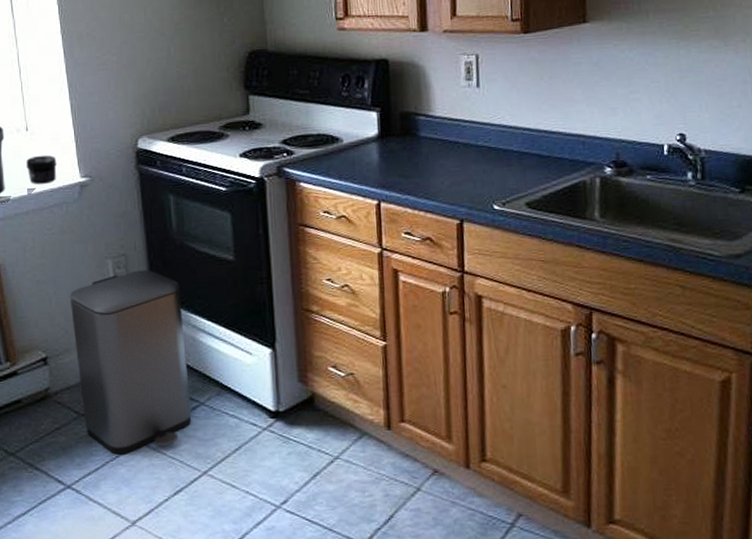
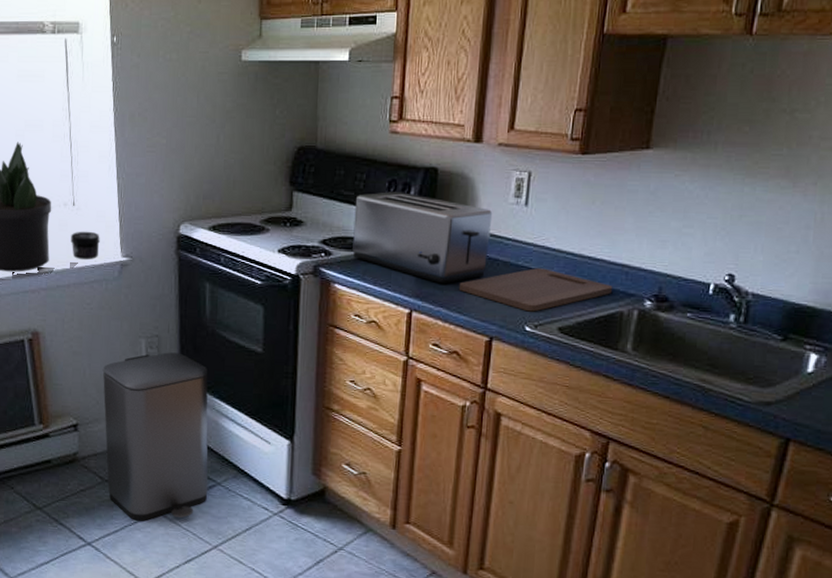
toaster: none [311,85,448,172] -> present [352,191,493,284]
cutting board: none [423,146,573,190] -> present [458,268,613,312]

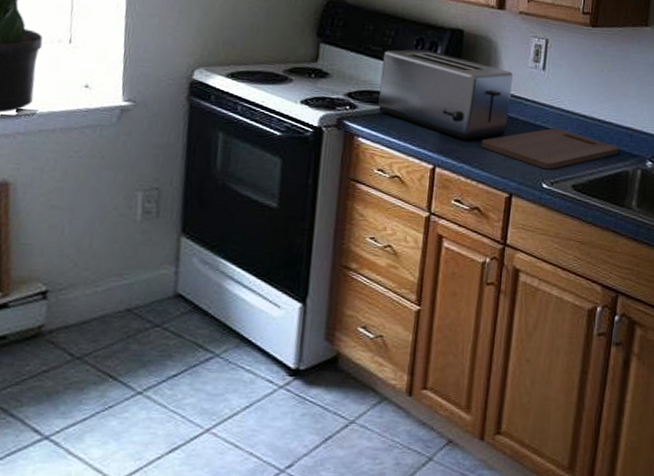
jar: present [71,231,100,261] -> none [62,71,99,103]
pedal bin: present [102,352,208,521] -> none [79,207,214,405]

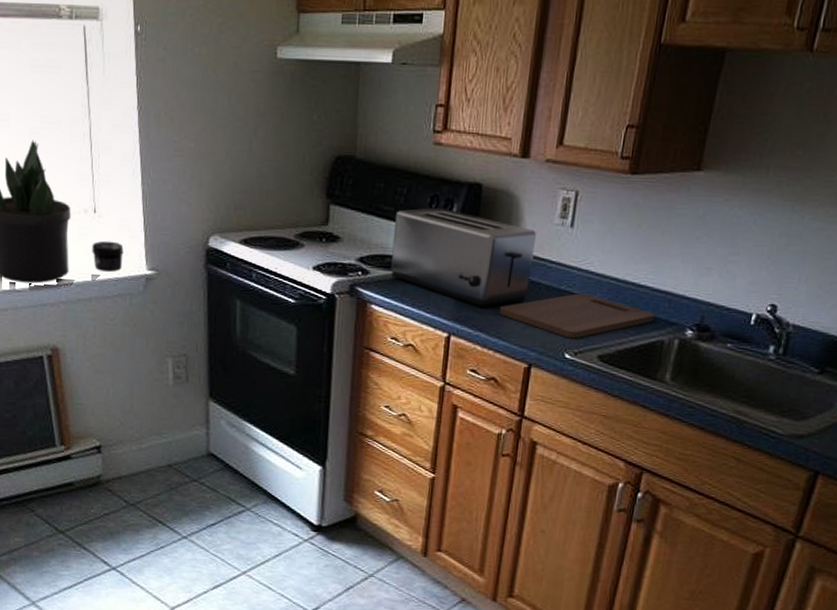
jar: none [62,71,99,103] -> present [92,240,124,273]

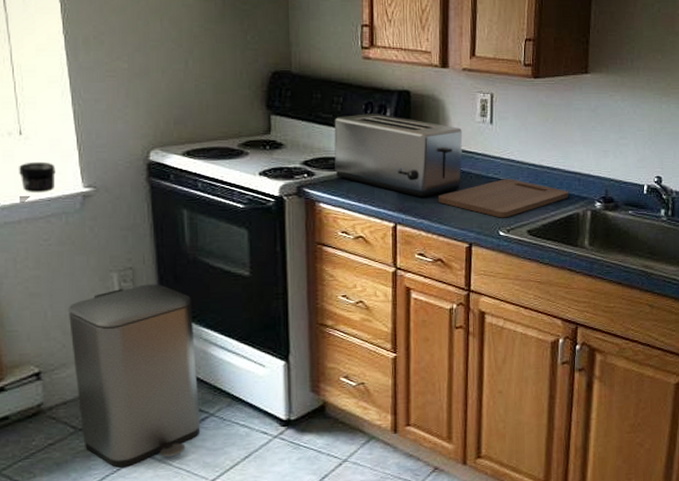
pedal bin: none [127,372,238,546] -> present [67,284,201,468]

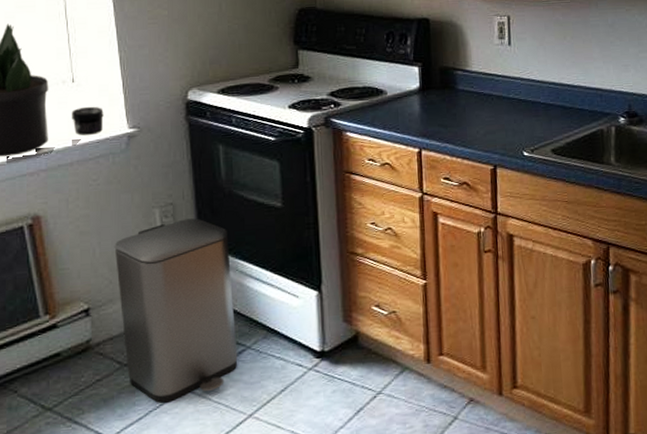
toaster: present [334,112,463,198] -> none [357,41,483,122]
cutting board: present [438,179,569,218] -> none [460,98,592,139]

